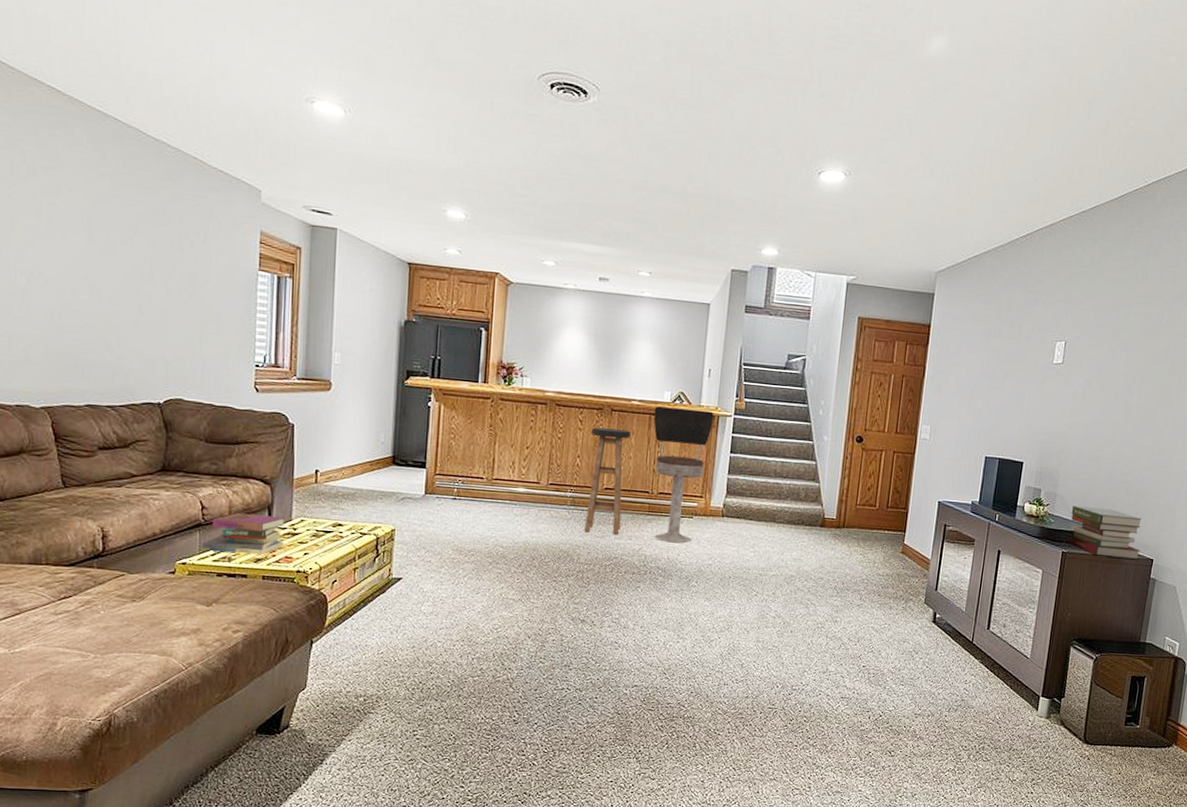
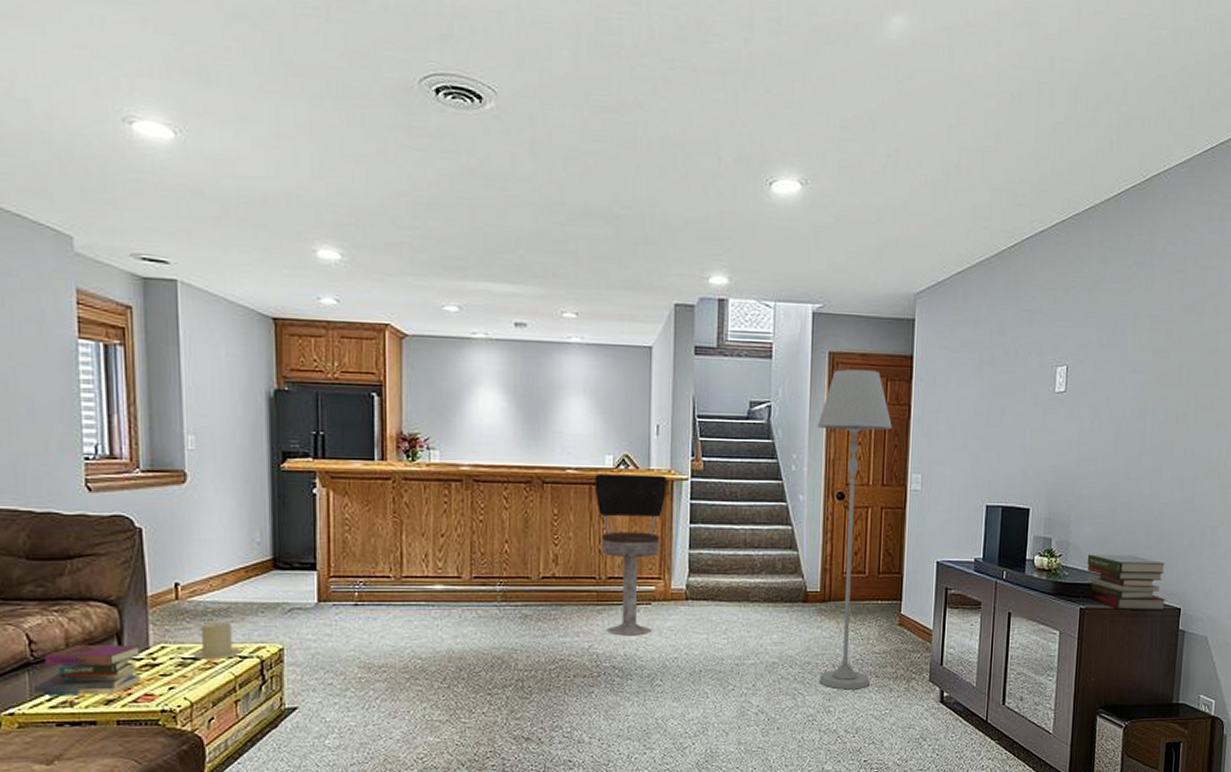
candle: none [325,502,362,535] -> present [194,621,241,661]
bar stool: present [584,427,631,536] -> none [519,504,568,634]
floor lamp: none [829,332,908,605] -> present [818,369,892,690]

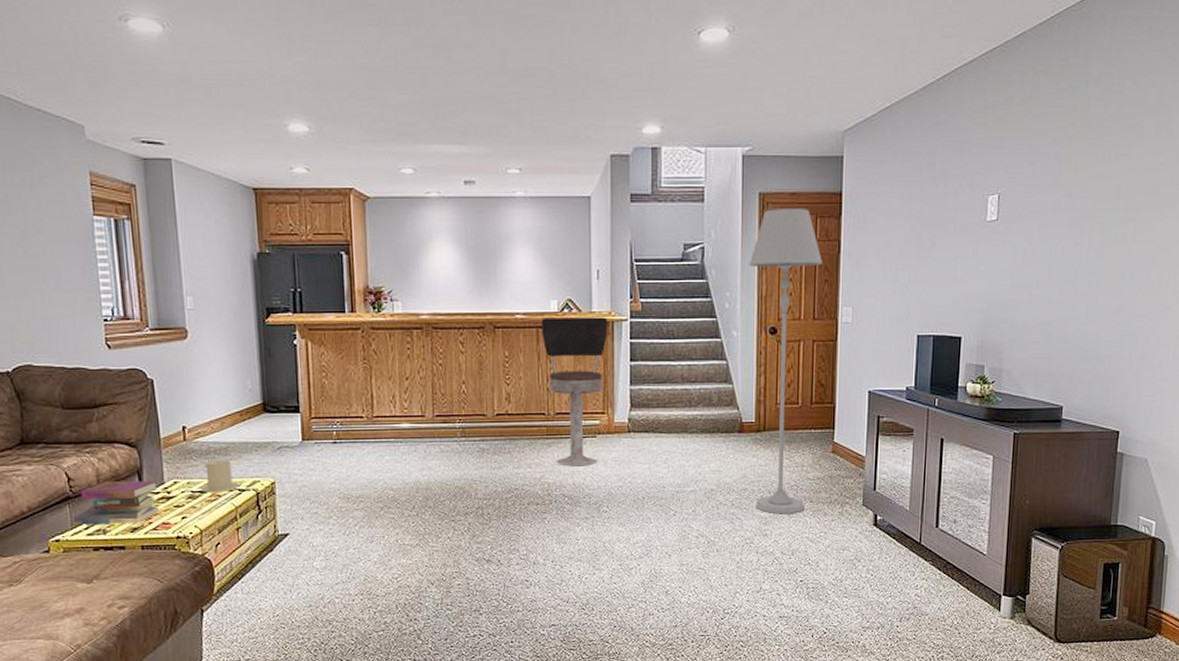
books: present [1086,554,1165,611] -> none [1020,379,1102,434]

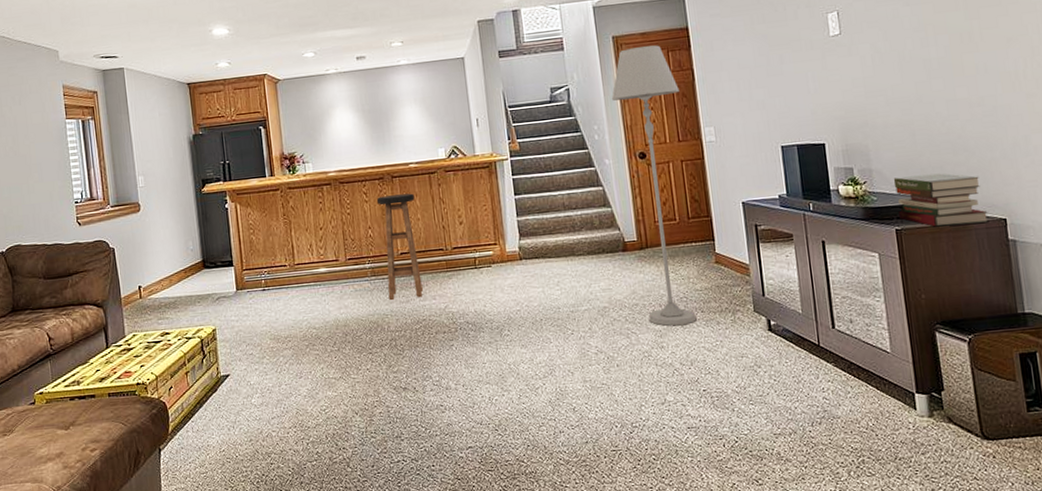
books: present [74,480,159,525] -> none [54,335,122,378]
candle: present [201,458,240,494] -> none [155,311,187,343]
bar stool: none [474,348,518,466] -> present [376,193,423,301]
bar stool: present [541,317,608,467] -> none [432,158,495,296]
books: none [1020,379,1102,434] -> present [893,173,988,227]

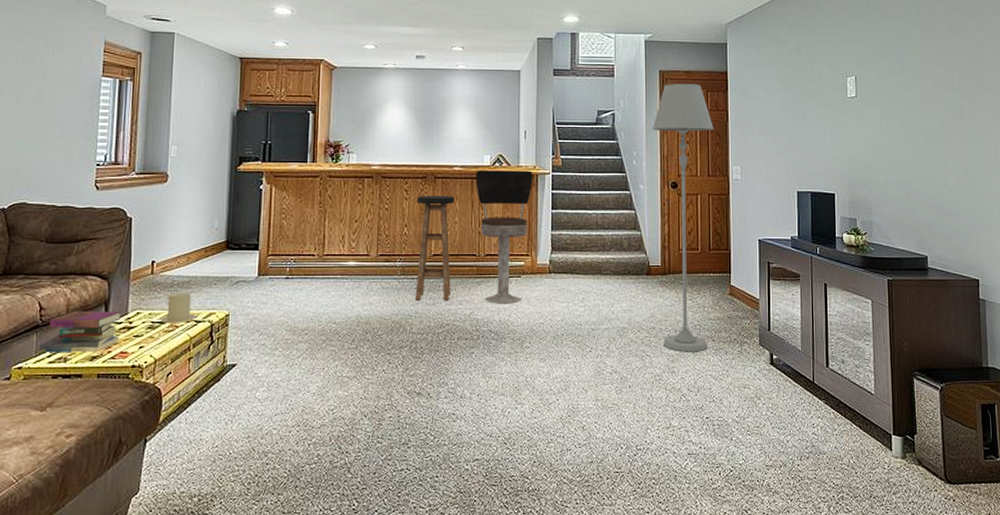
books: none [54,335,122,378] -> present [39,311,121,353]
candle: none [155,311,187,343] -> present [161,291,197,324]
bar stool: none [432,158,495,296] -> present [476,170,533,304]
books: present [893,173,988,227] -> none [889,232,964,282]

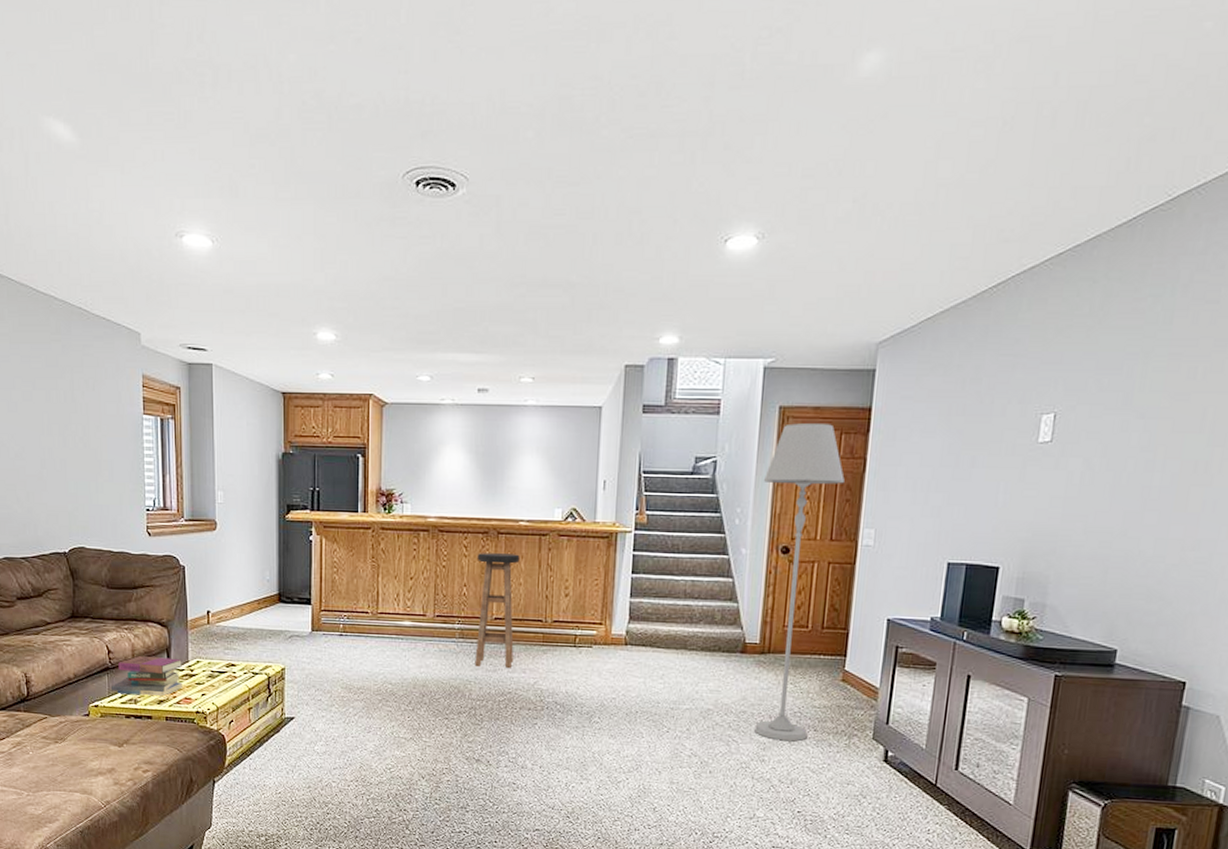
candle: present [161,291,197,324] -> none [220,642,254,675]
bar stool: present [476,170,533,304] -> none [544,526,611,676]

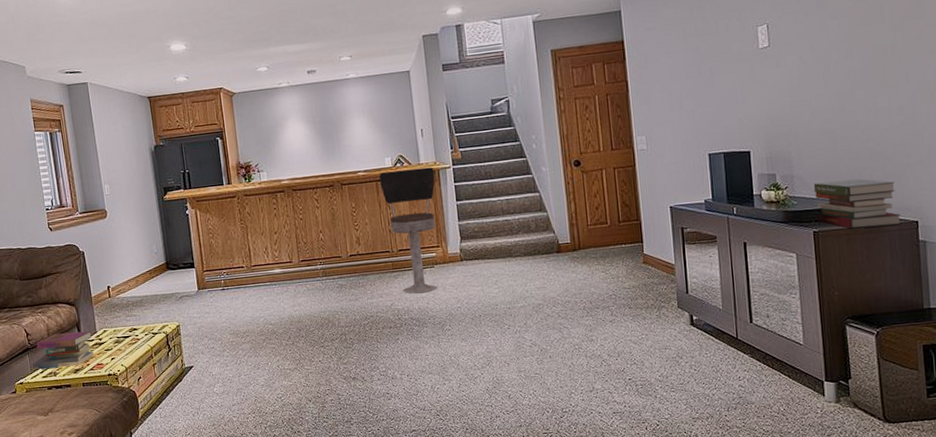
bar stool: present [474,553,520,669] -> none [327,199,371,299]
bar stool: none [544,526,611,676] -> present [379,167,437,294]
floor lamp: present [754,423,845,742] -> none [549,58,624,321]
books: none [1063,618,1168,684] -> present [813,178,901,229]

